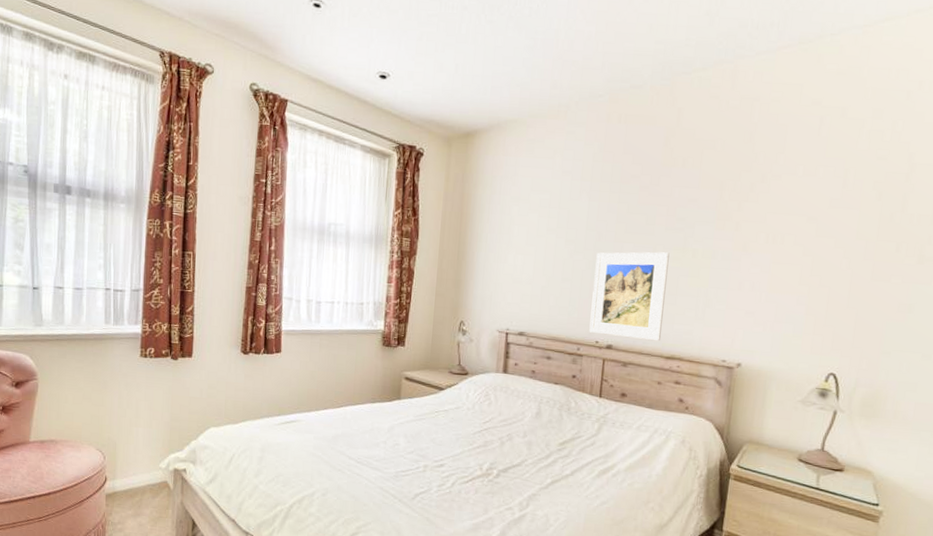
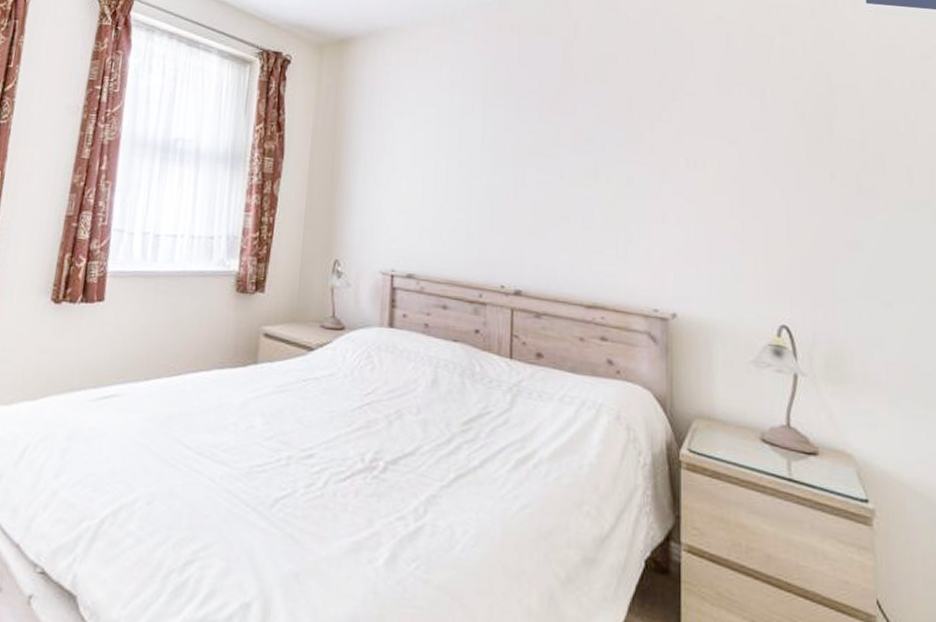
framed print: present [589,252,670,342] -> none [492,177,579,286]

